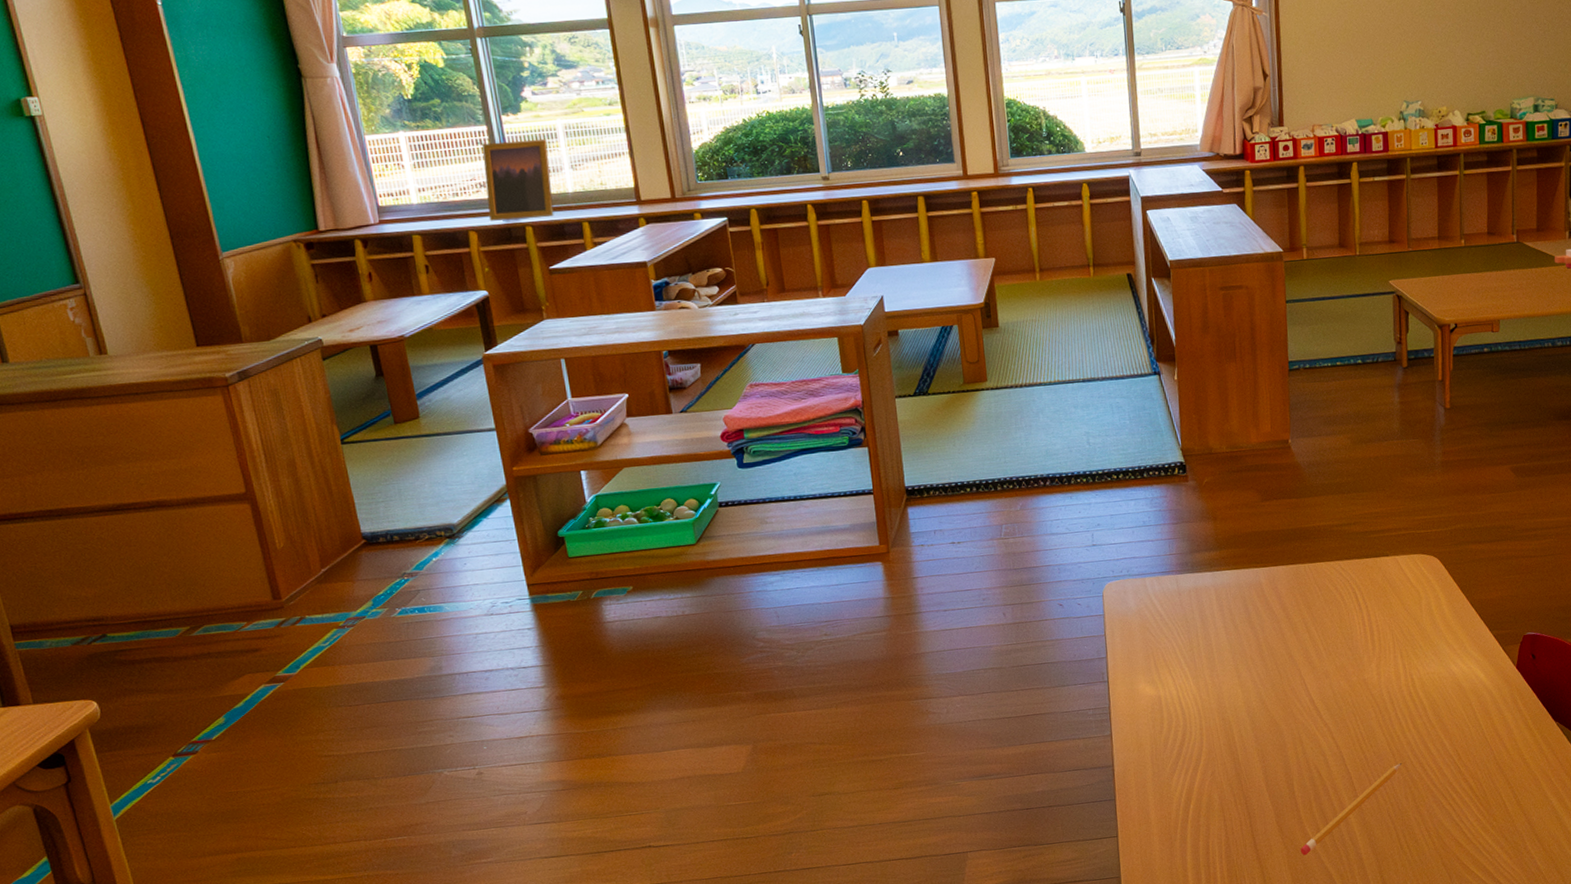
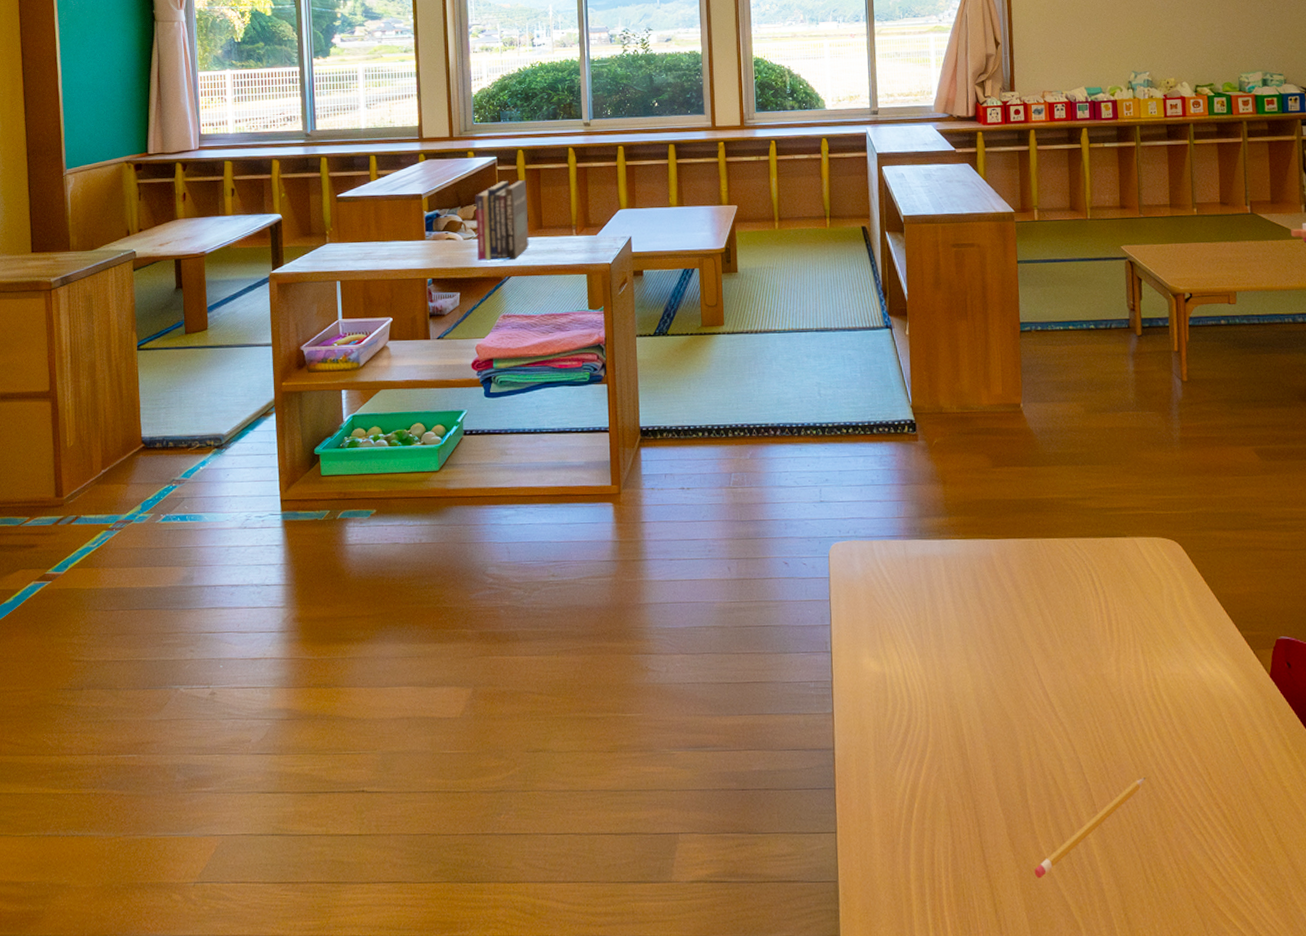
picture frame: present [482,138,554,221] -> none [291,80,348,151]
books: none [707,240,772,330] -> present [475,179,529,261]

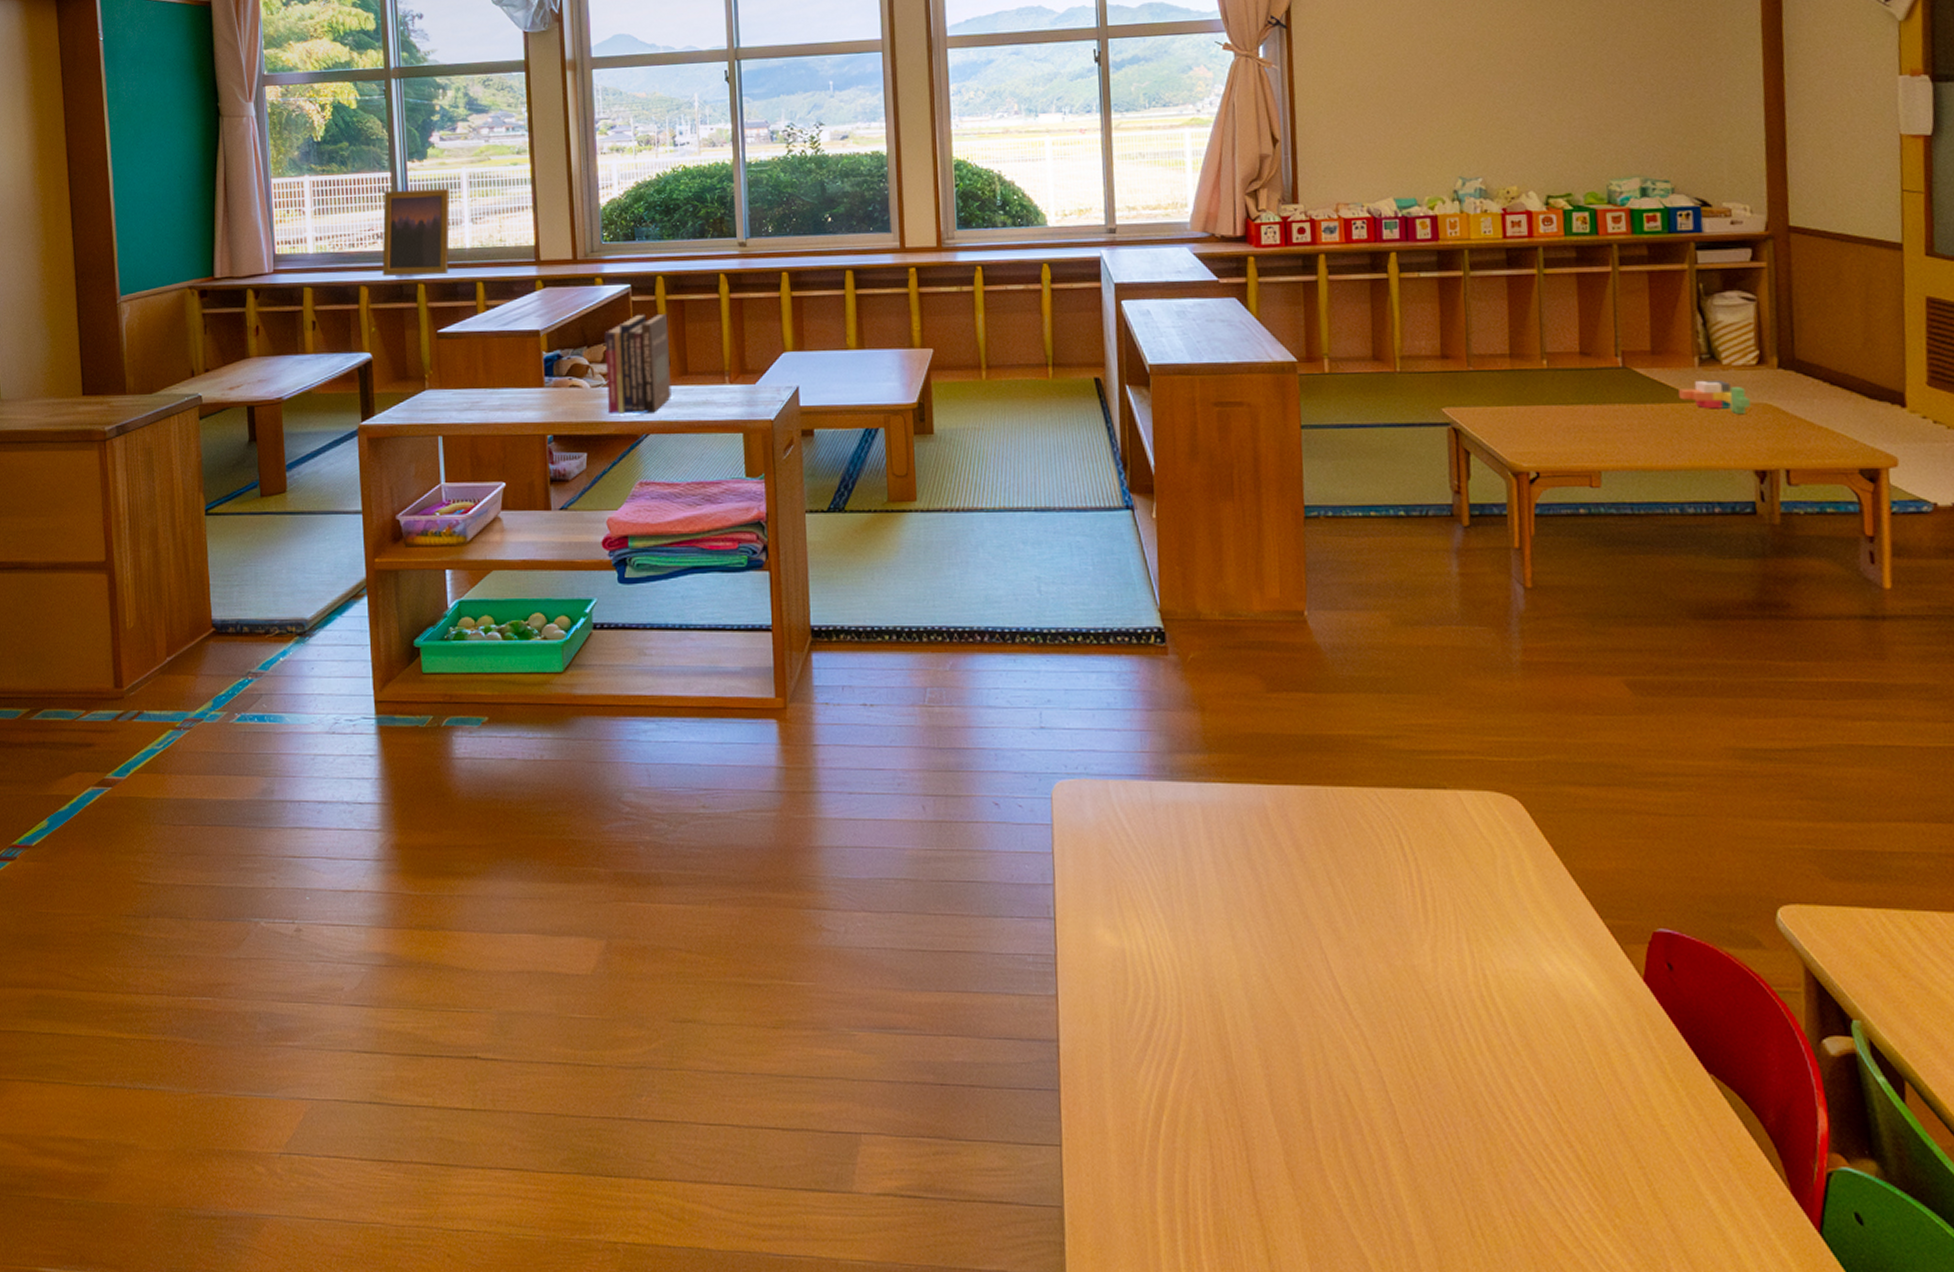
picture frame: none [291,80,348,151] -> present [382,188,450,276]
pencil: present [1034,778,1146,879] -> none [1319,1102,1472,1222]

